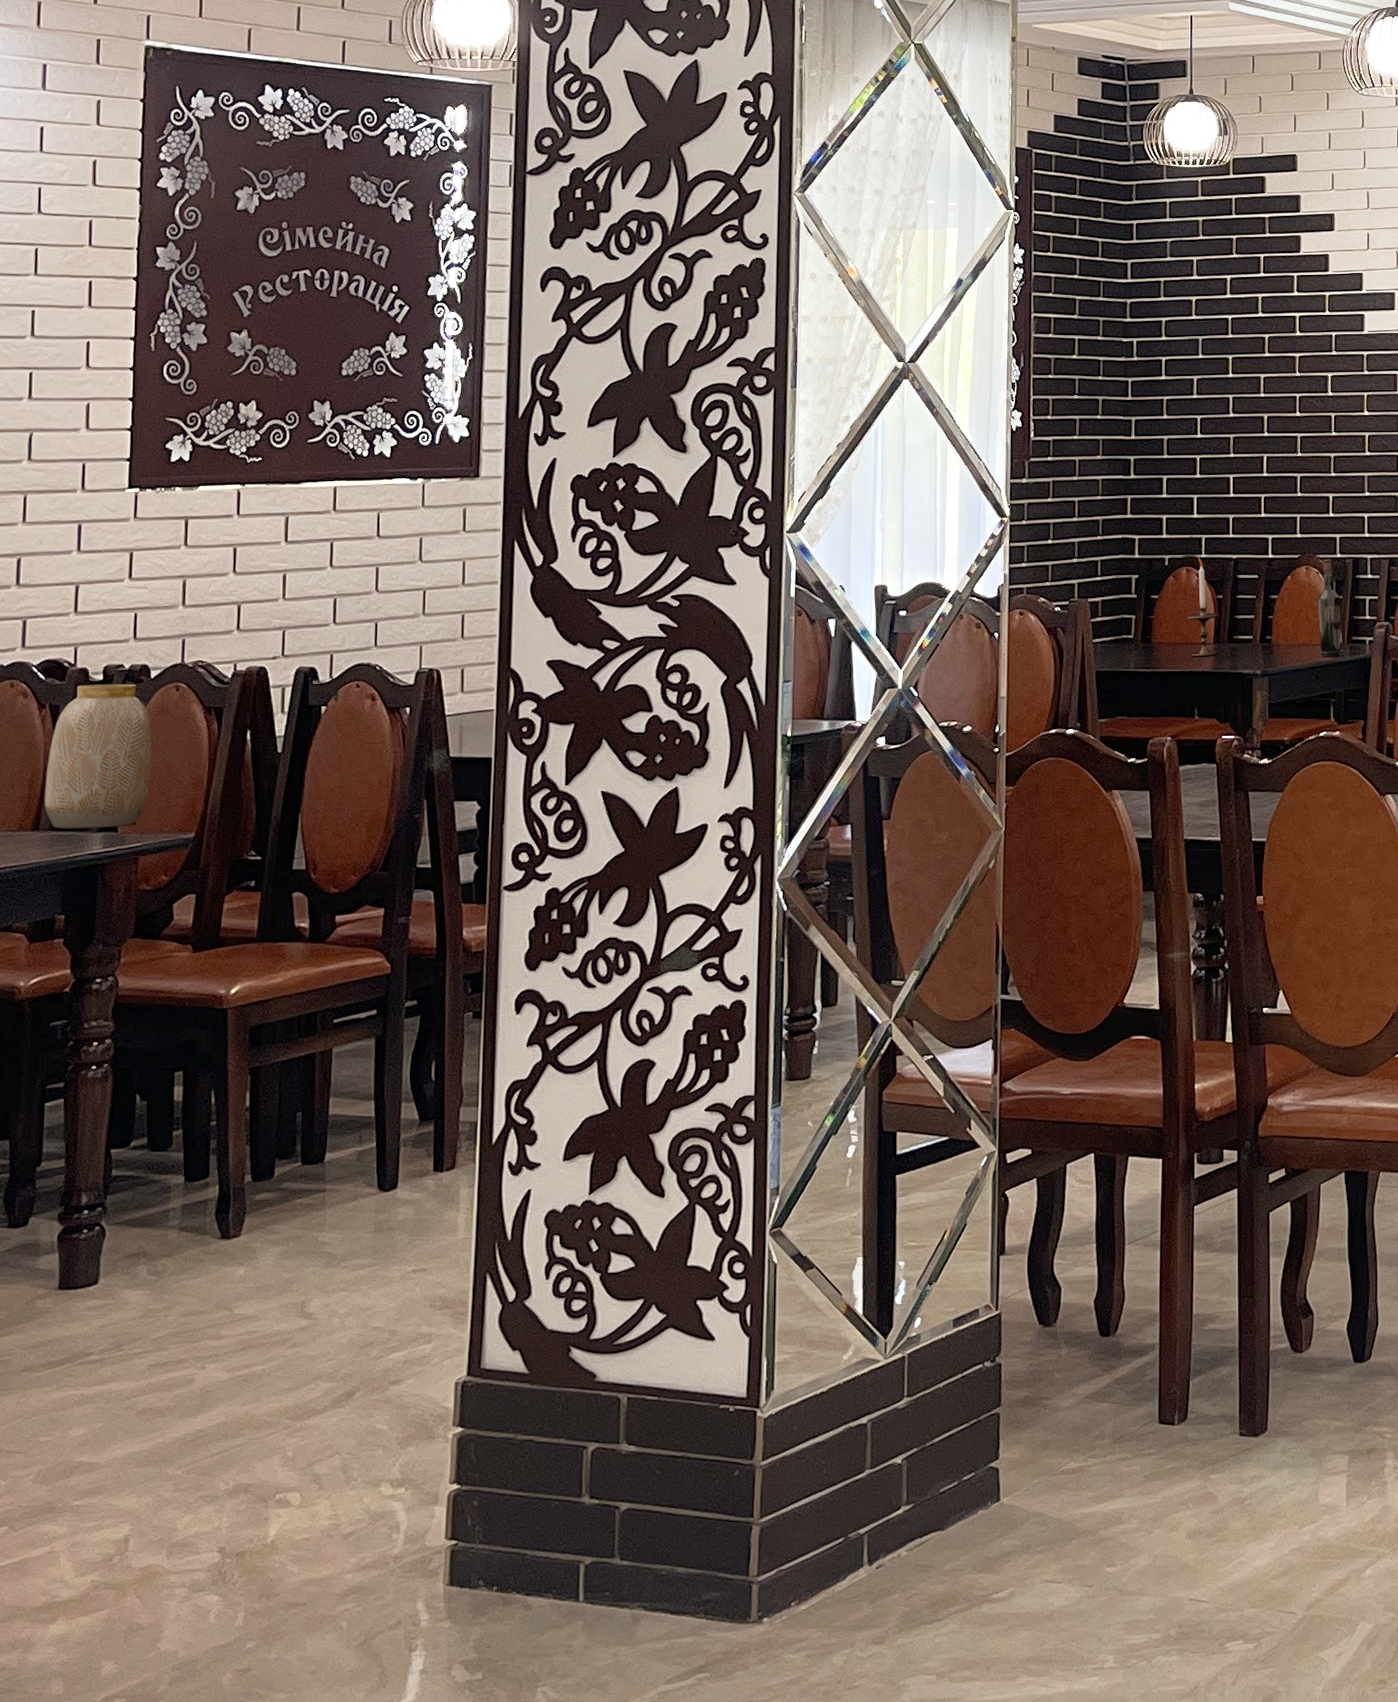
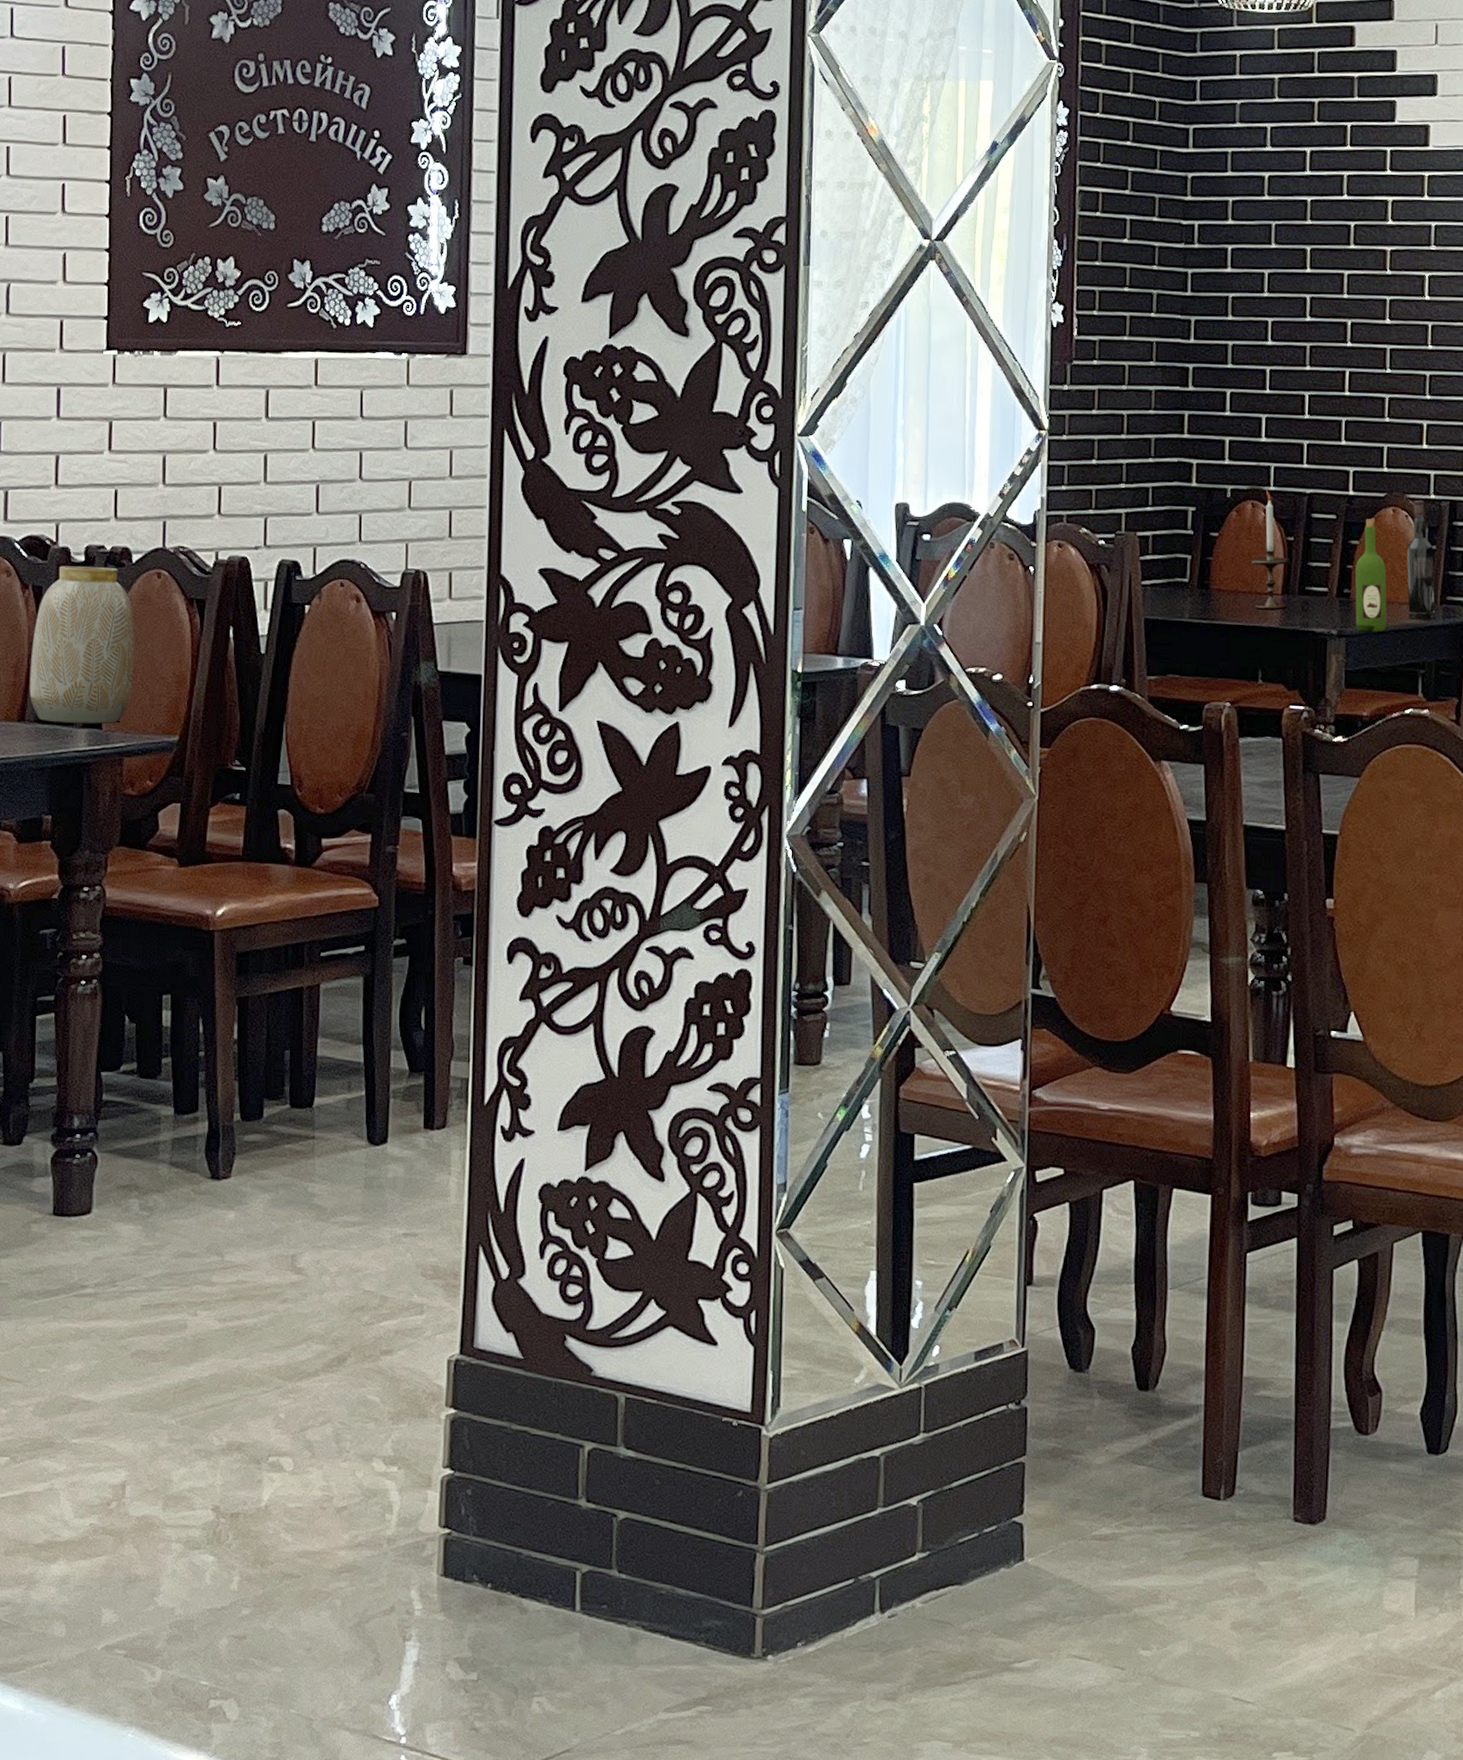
wine bottle: none [1275,576,1303,671] -> present [1355,519,1387,633]

